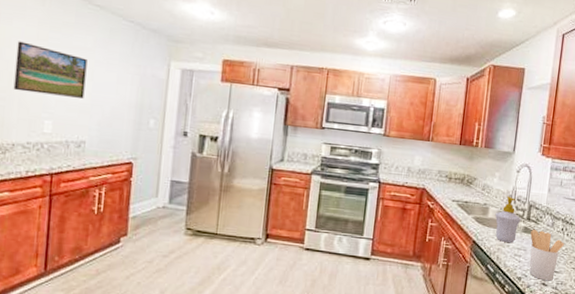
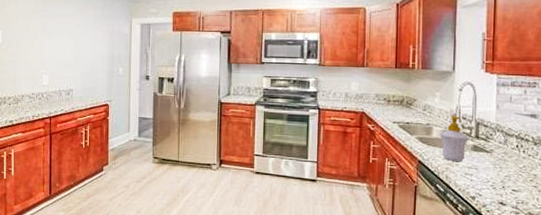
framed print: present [13,41,87,98] -> none [20,16,70,55]
utensil holder: present [529,229,564,281] -> none [481,147,521,201]

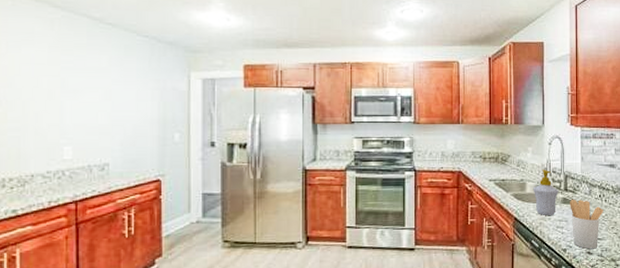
utensil holder: none [481,147,521,201] -> present [570,199,604,250]

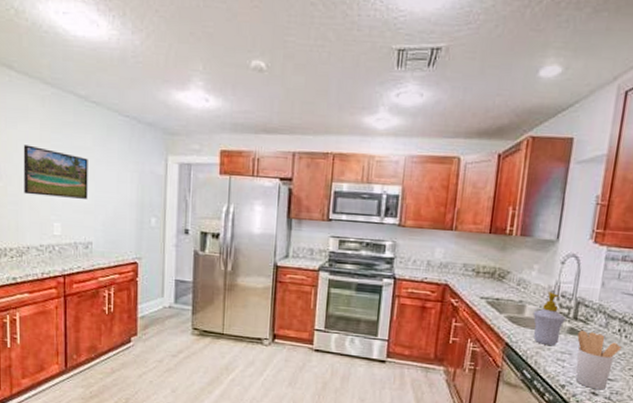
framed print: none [27,68,104,120] -> present [23,144,88,199]

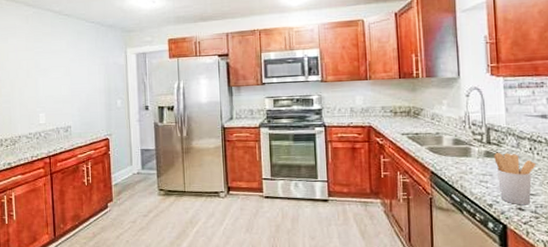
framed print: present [23,144,88,199] -> none [13,54,65,94]
soap bottle: present [533,291,566,346] -> none [450,122,480,170]

